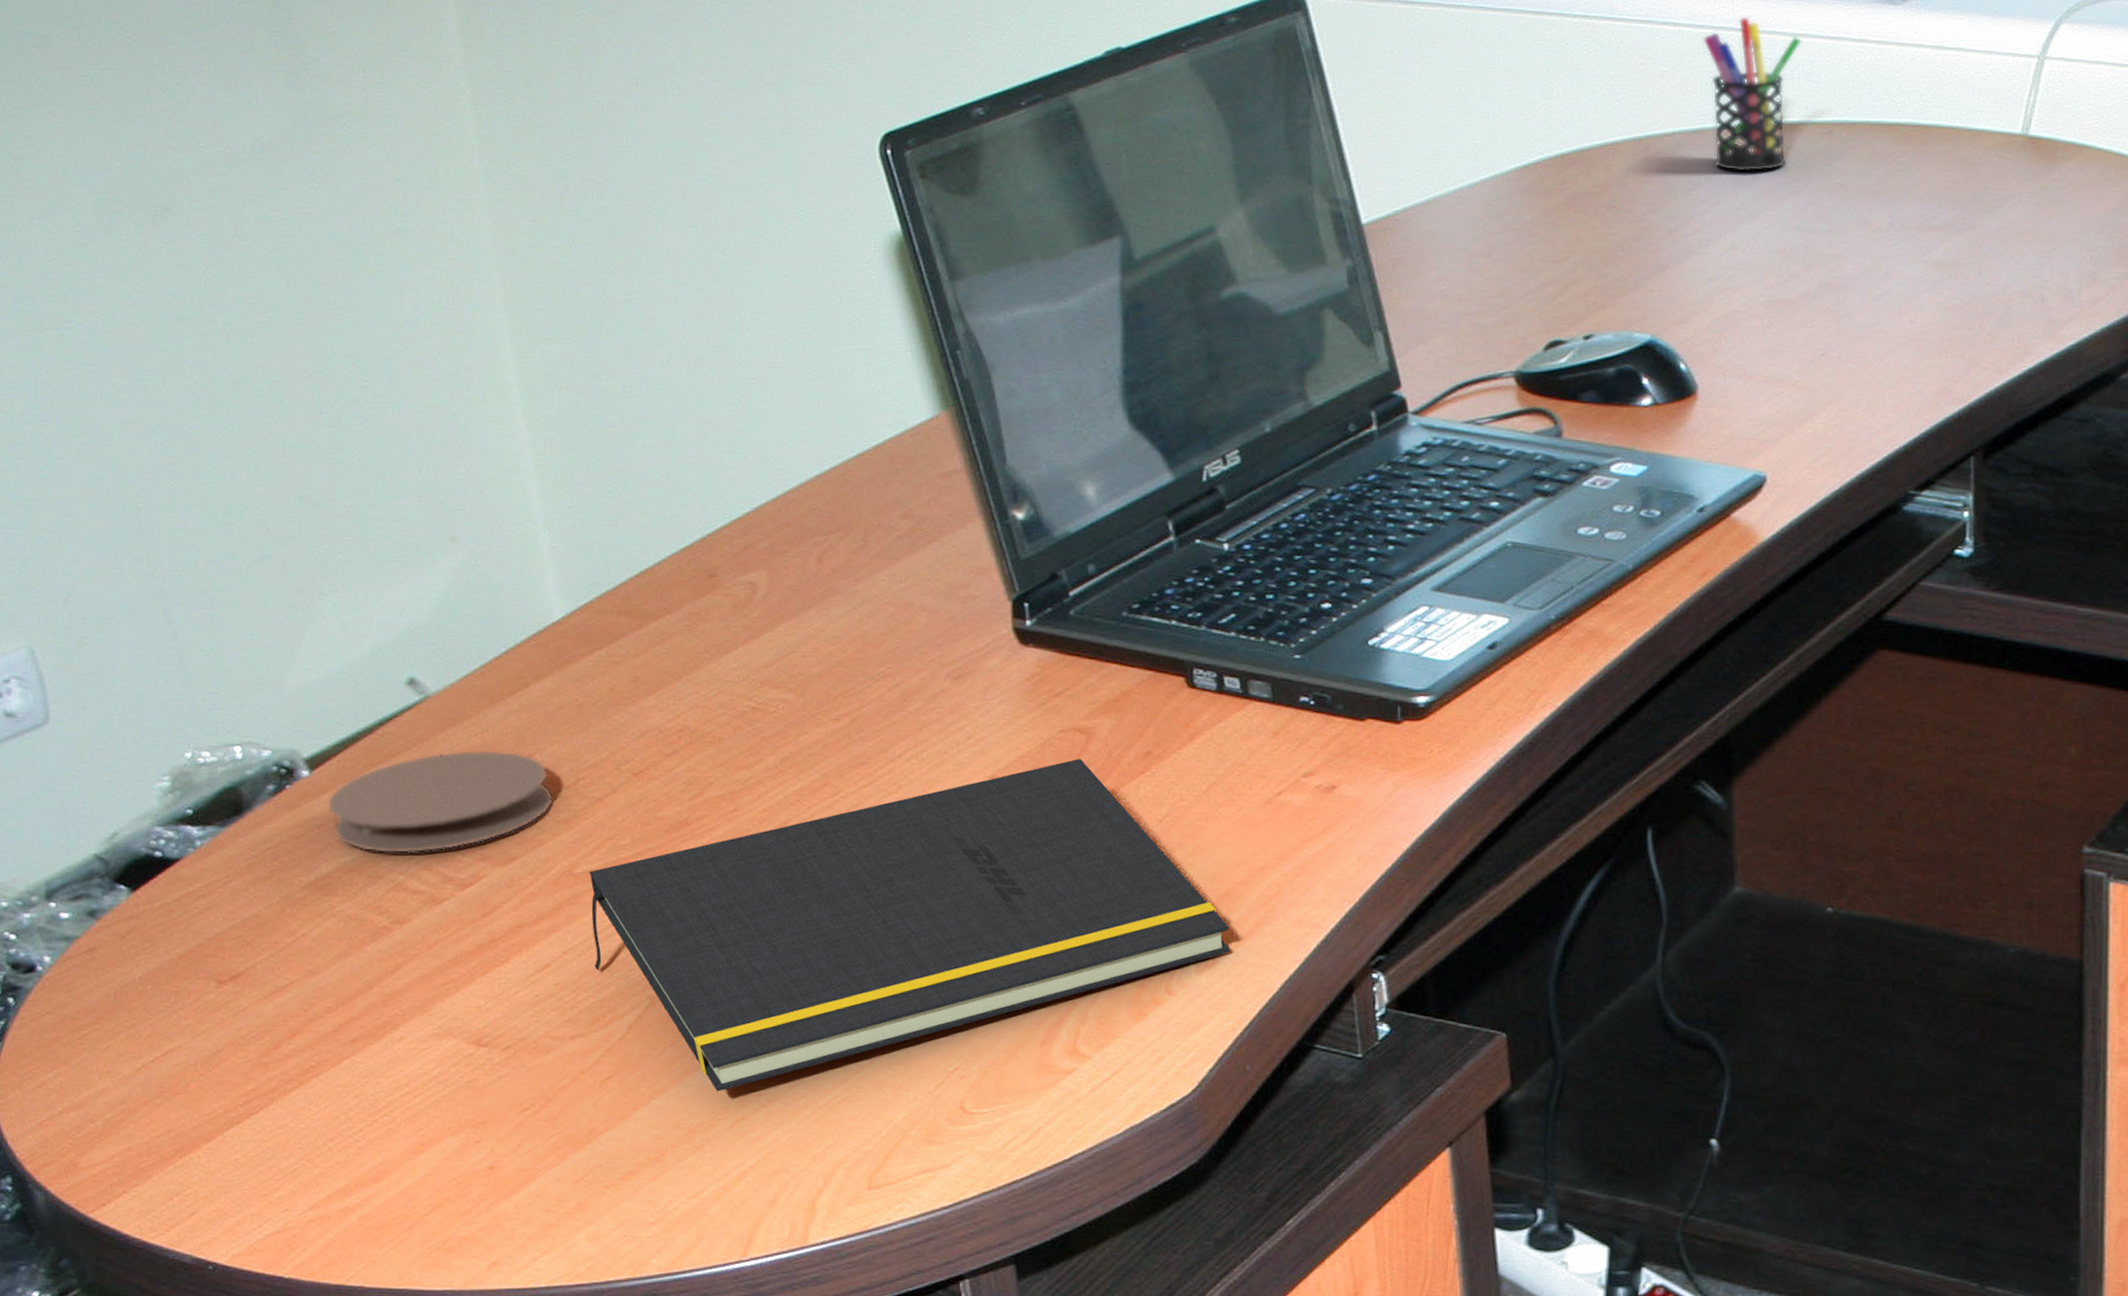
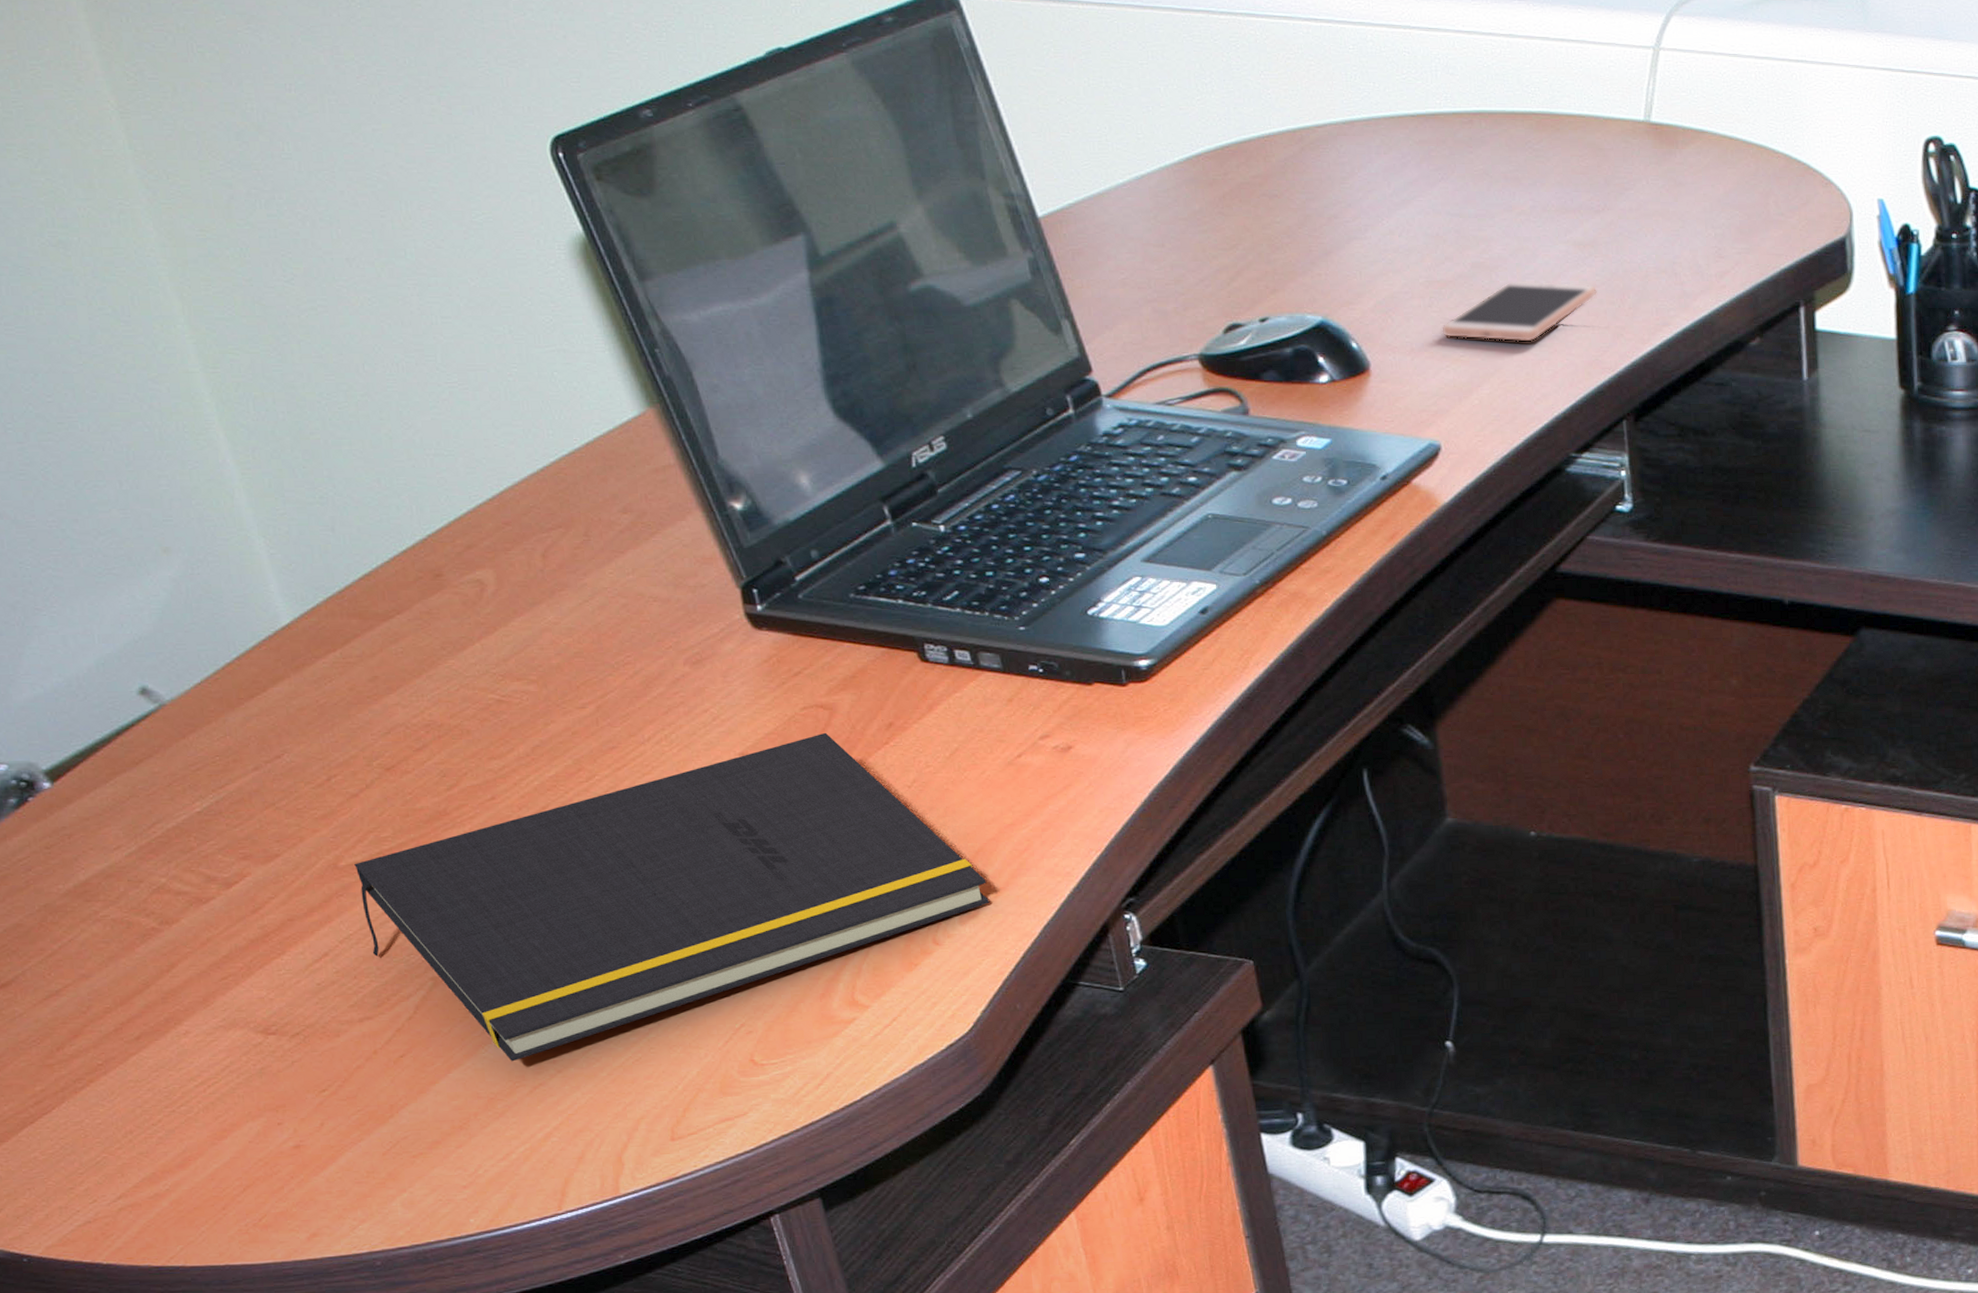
coaster: present [327,749,554,854] -> none [74,752,308,858]
pen holder: present [1702,17,1803,172] -> none [1343,12,1437,160]
smartphone: none [1779,302,1954,368] -> present [1442,281,1598,342]

